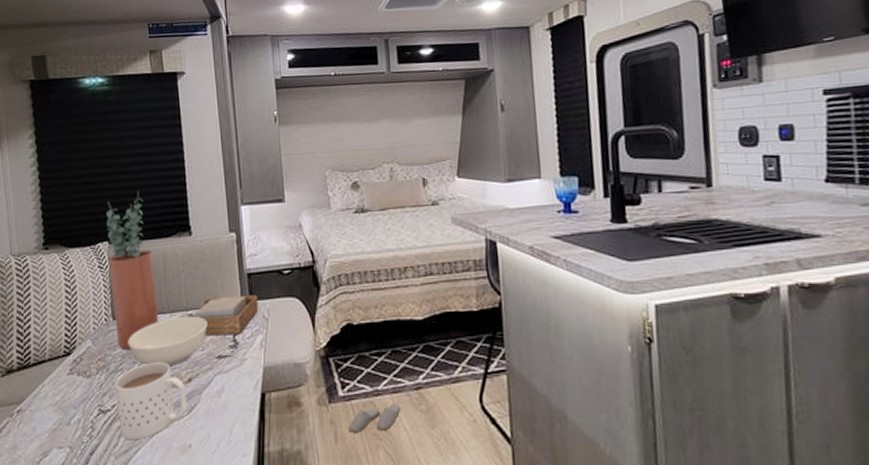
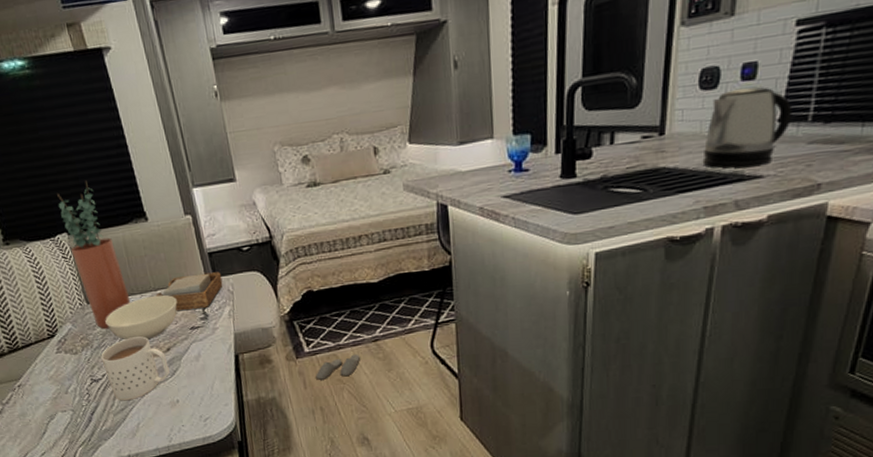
kettle: none [754,147,839,226] -> present [702,86,793,168]

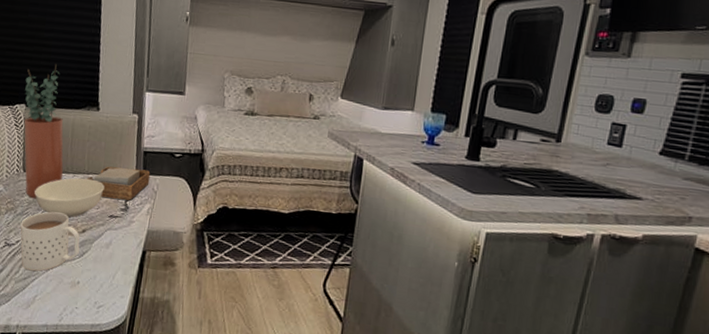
slippers: present [316,354,360,380] -> none [211,276,256,296]
kettle: present [702,86,793,168] -> none [590,117,673,190]

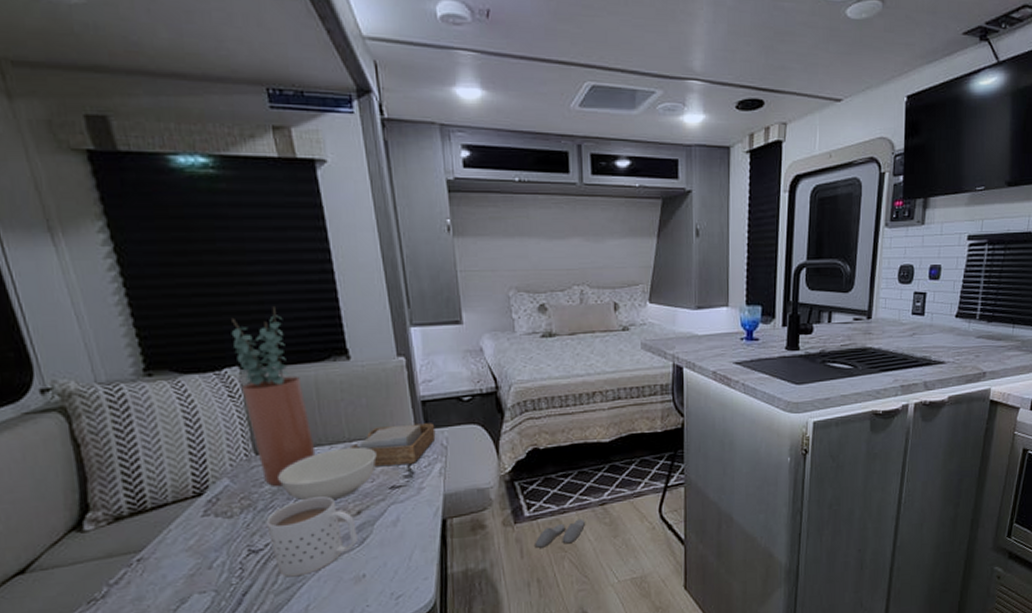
slippers: none [211,276,256,296] -> present [535,518,585,548]

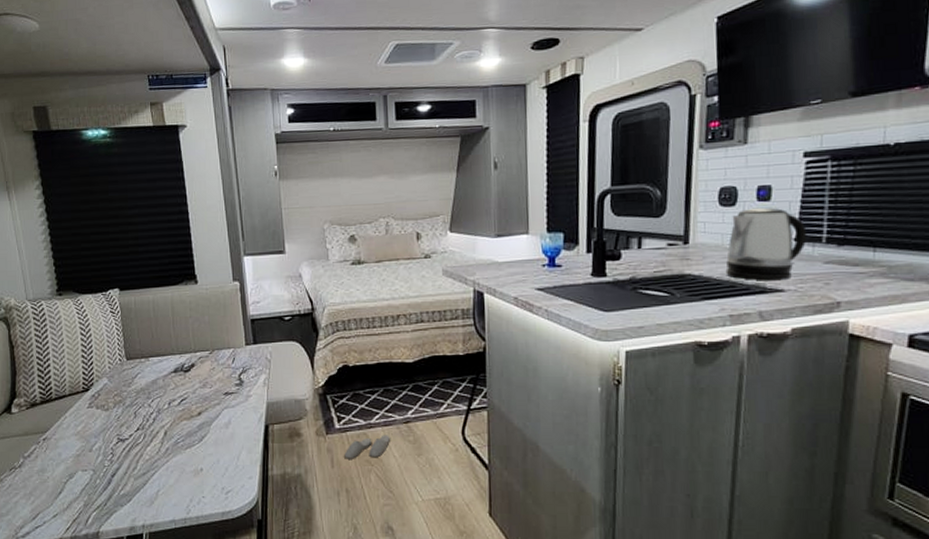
vase: present [231,307,316,487] -> none [115,241,169,388]
mug: present [266,496,358,577] -> none [131,398,198,465]
bowl: present [278,447,377,501] -> none [141,357,215,402]
napkin holder: present [349,423,436,467] -> none [194,339,262,375]
kettle: none [900,285,966,354] -> present [725,207,807,281]

